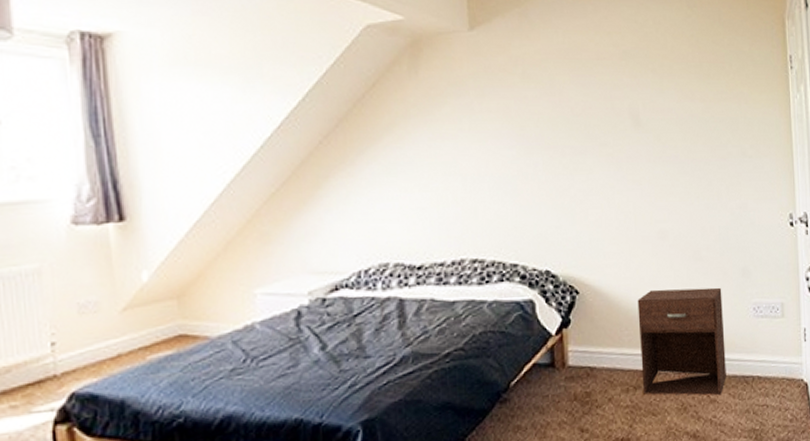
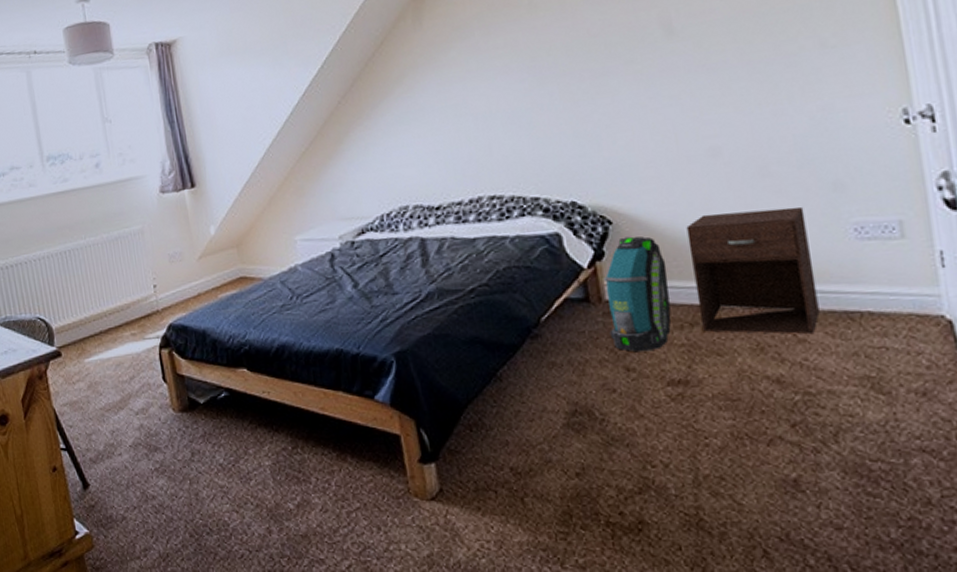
backpack: none [568,306,620,414] -> present [604,236,672,351]

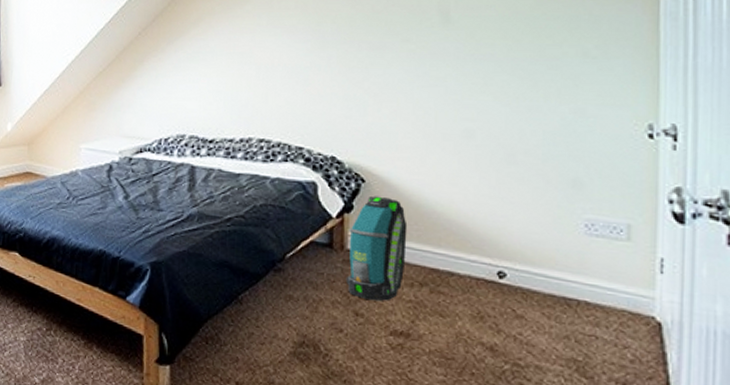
nightstand: present [686,206,820,335] -> none [430,188,542,313]

